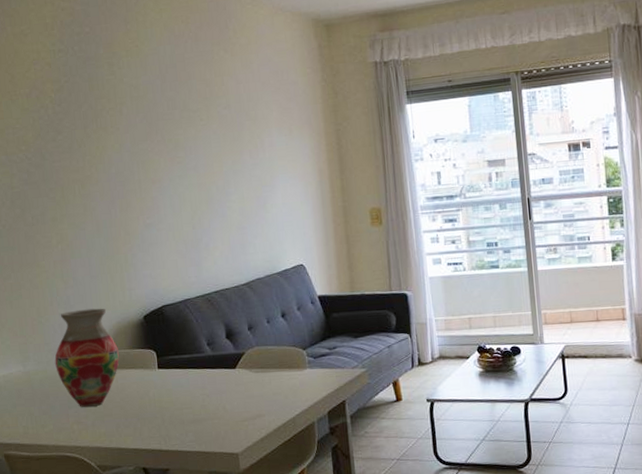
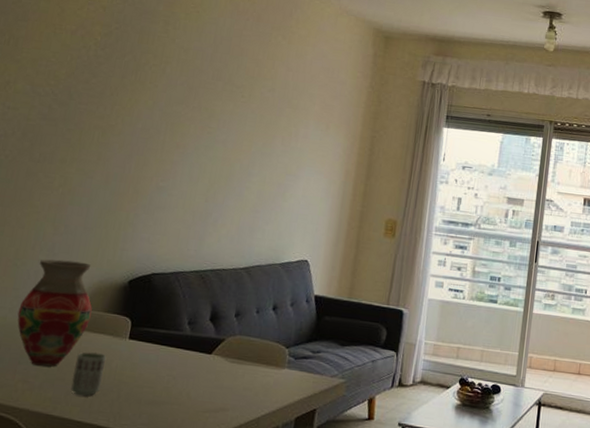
cup: none [117,386,145,427] -> present [71,352,106,396]

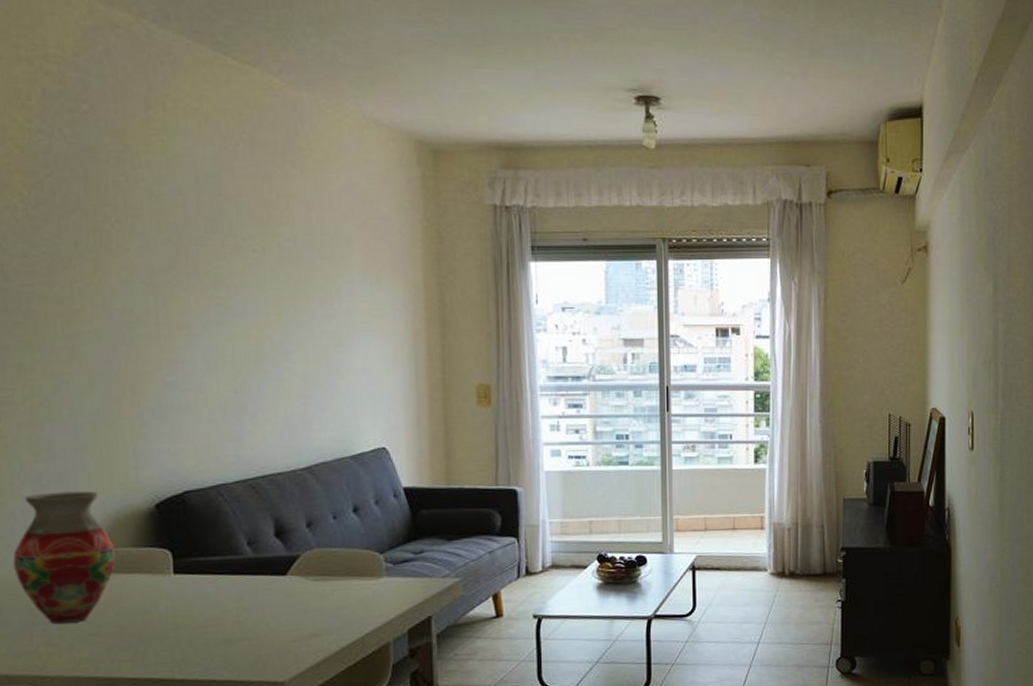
cup: present [71,352,106,396] -> none [110,596,151,649]

